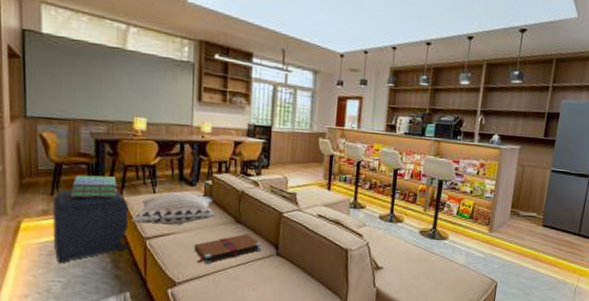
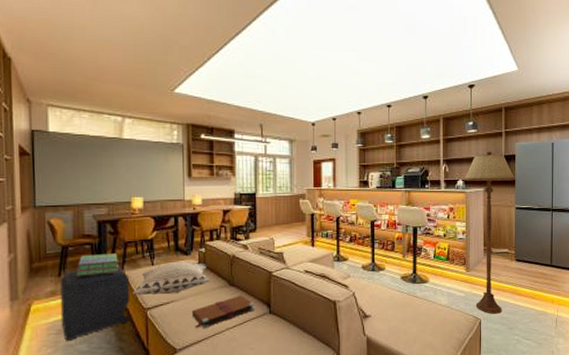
floor lamp: none [494,106,557,278] -> present [464,151,516,314]

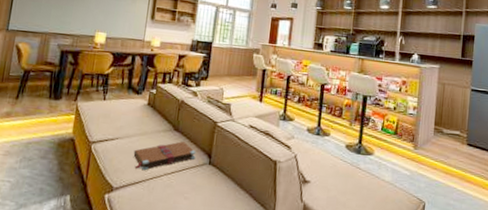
ottoman: present [59,265,131,341] -> none [10,94,81,164]
stack of books: present [76,254,120,276] -> none [33,81,74,102]
decorative pillow: present [132,262,211,296] -> none [80,99,157,131]
floor lamp: present [464,151,516,314] -> none [419,28,474,199]

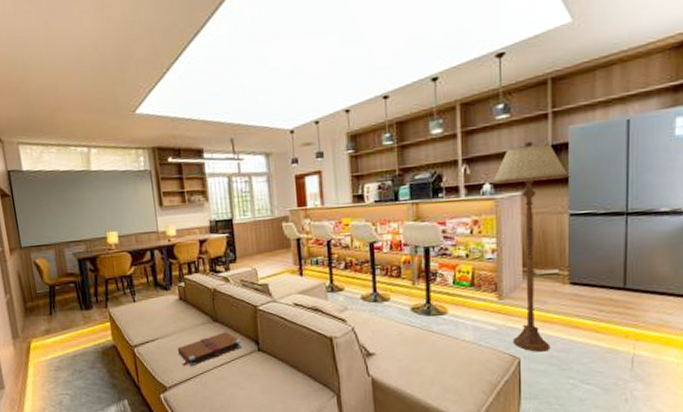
floor lamp: none [419,28,474,199] -> present [492,141,570,352]

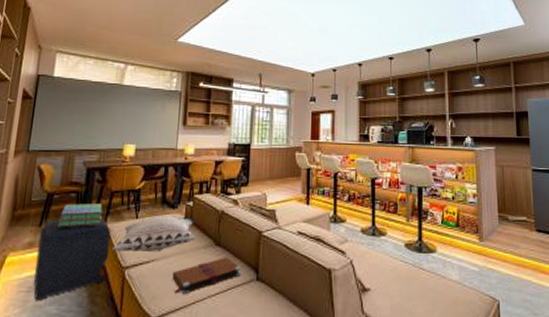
ottoman: none [51,303,120,377] -> present [33,217,112,300]
stack of books: none [65,291,104,315] -> present [58,203,103,227]
decorative pillow: none [118,297,194,333] -> present [111,216,196,253]
floor lamp: present [492,141,570,352] -> none [472,107,531,295]

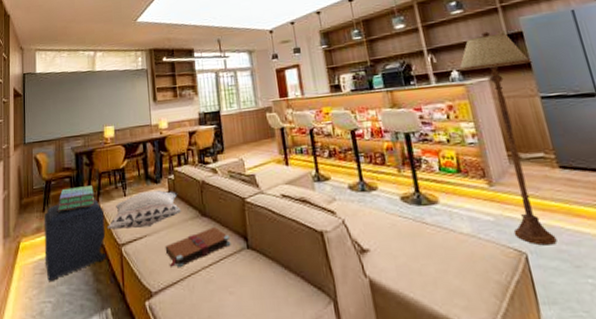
floor lamp: none [472,107,531,295] -> present [458,31,558,246]

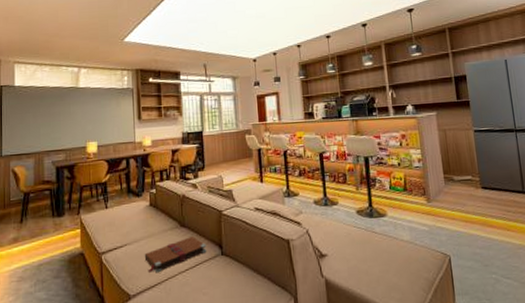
ottoman: present [43,198,107,281] -> none [21,210,87,288]
stack of books: present [58,186,95,211] -> none [37,198,76,222]
decorative pillow: present [107,190,182,230] -> none [87,203,162,239]
floor lamp: present [458,31,558,246] -> none [413,73,474,250]

